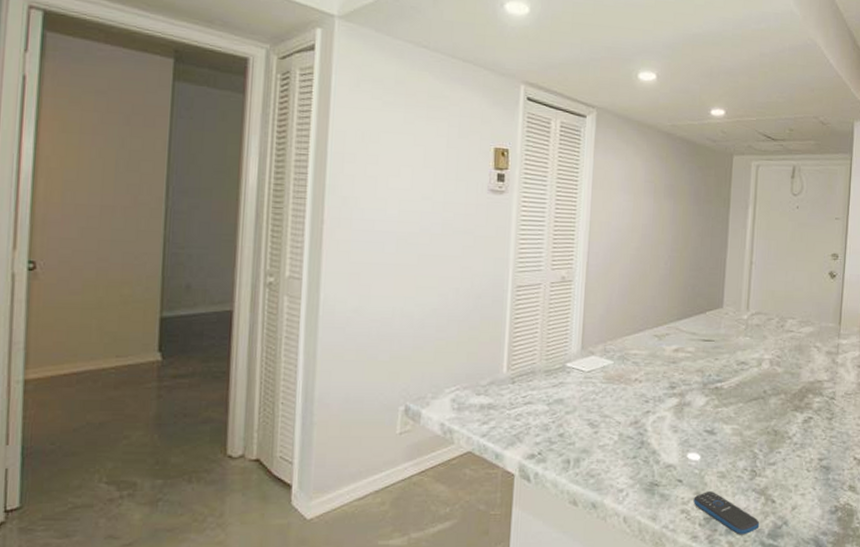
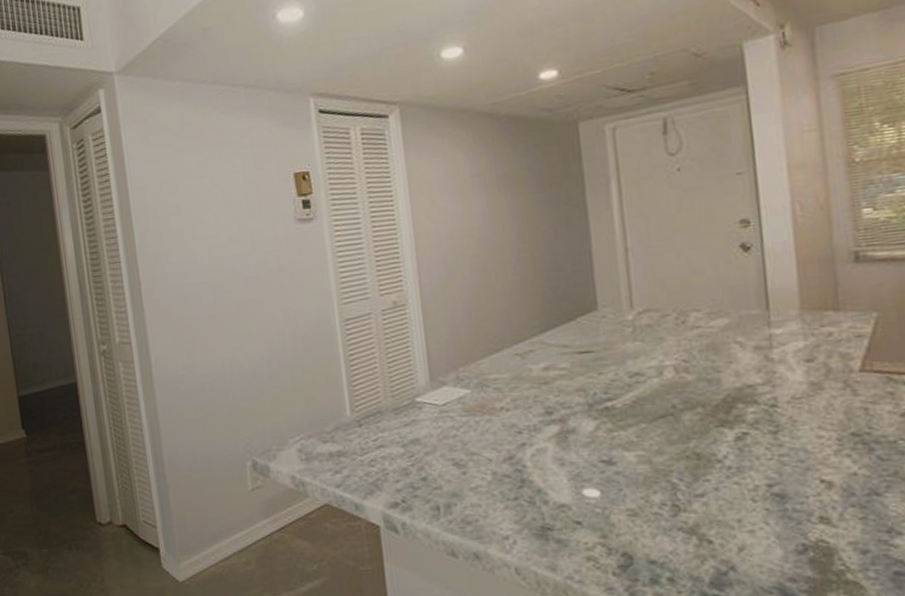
mobile phone: present [693,492,760,535] -> none [600,533,696,585]

